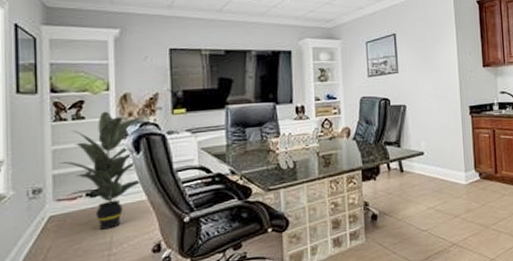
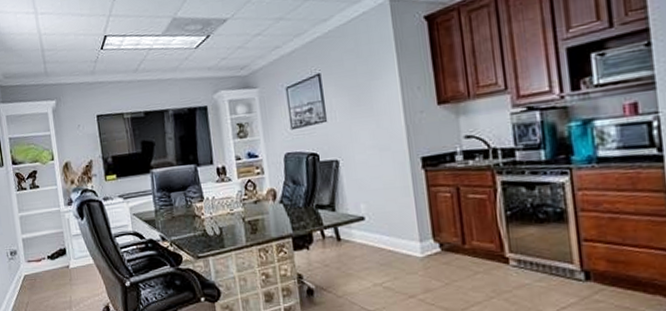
indoor plant: present [59,111,142,230] -> none [25,179,88,290]

